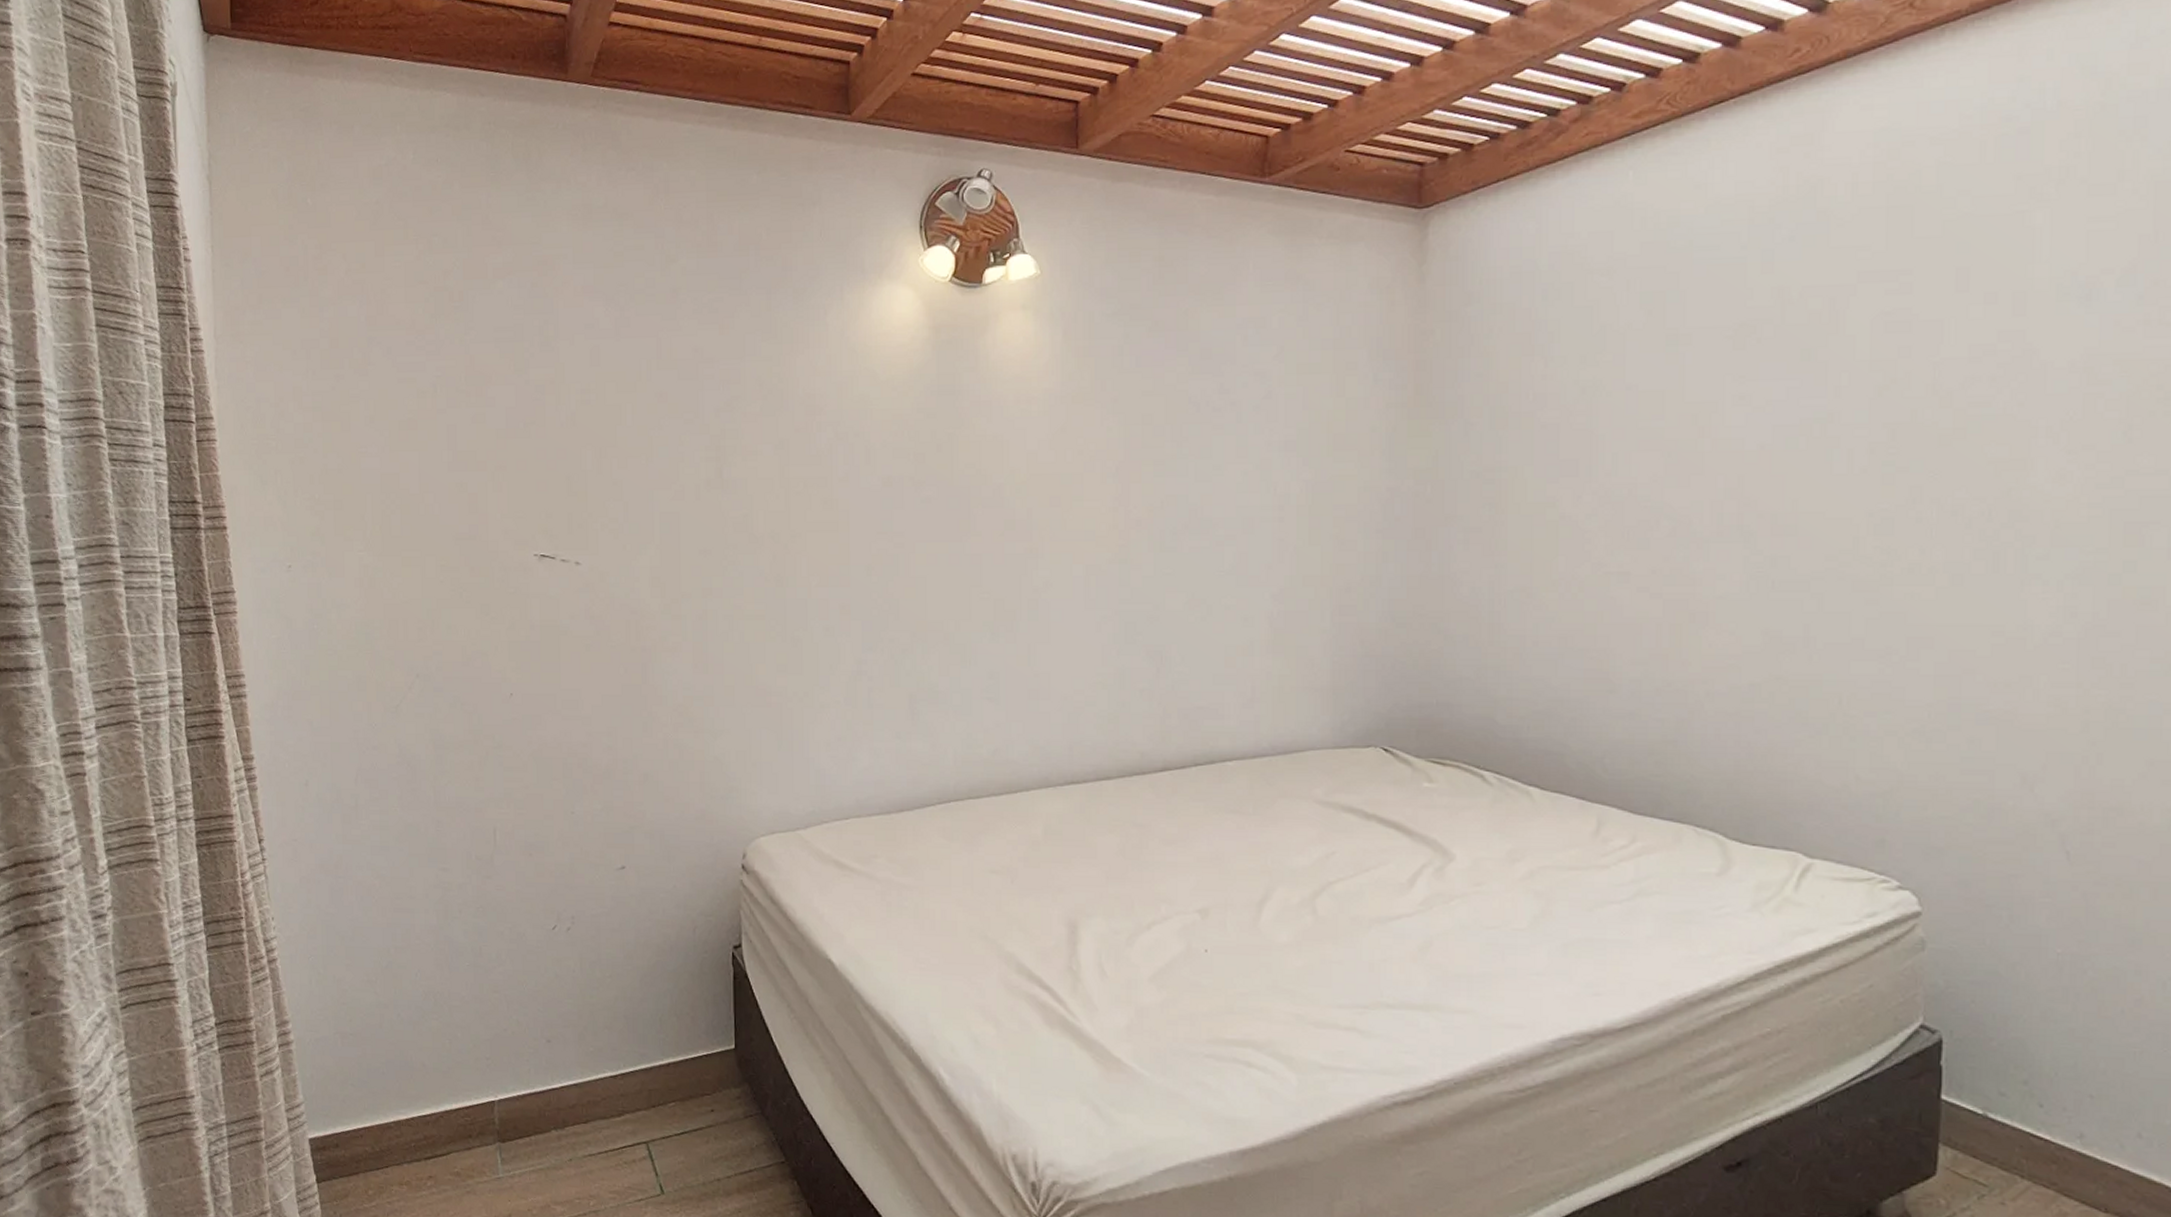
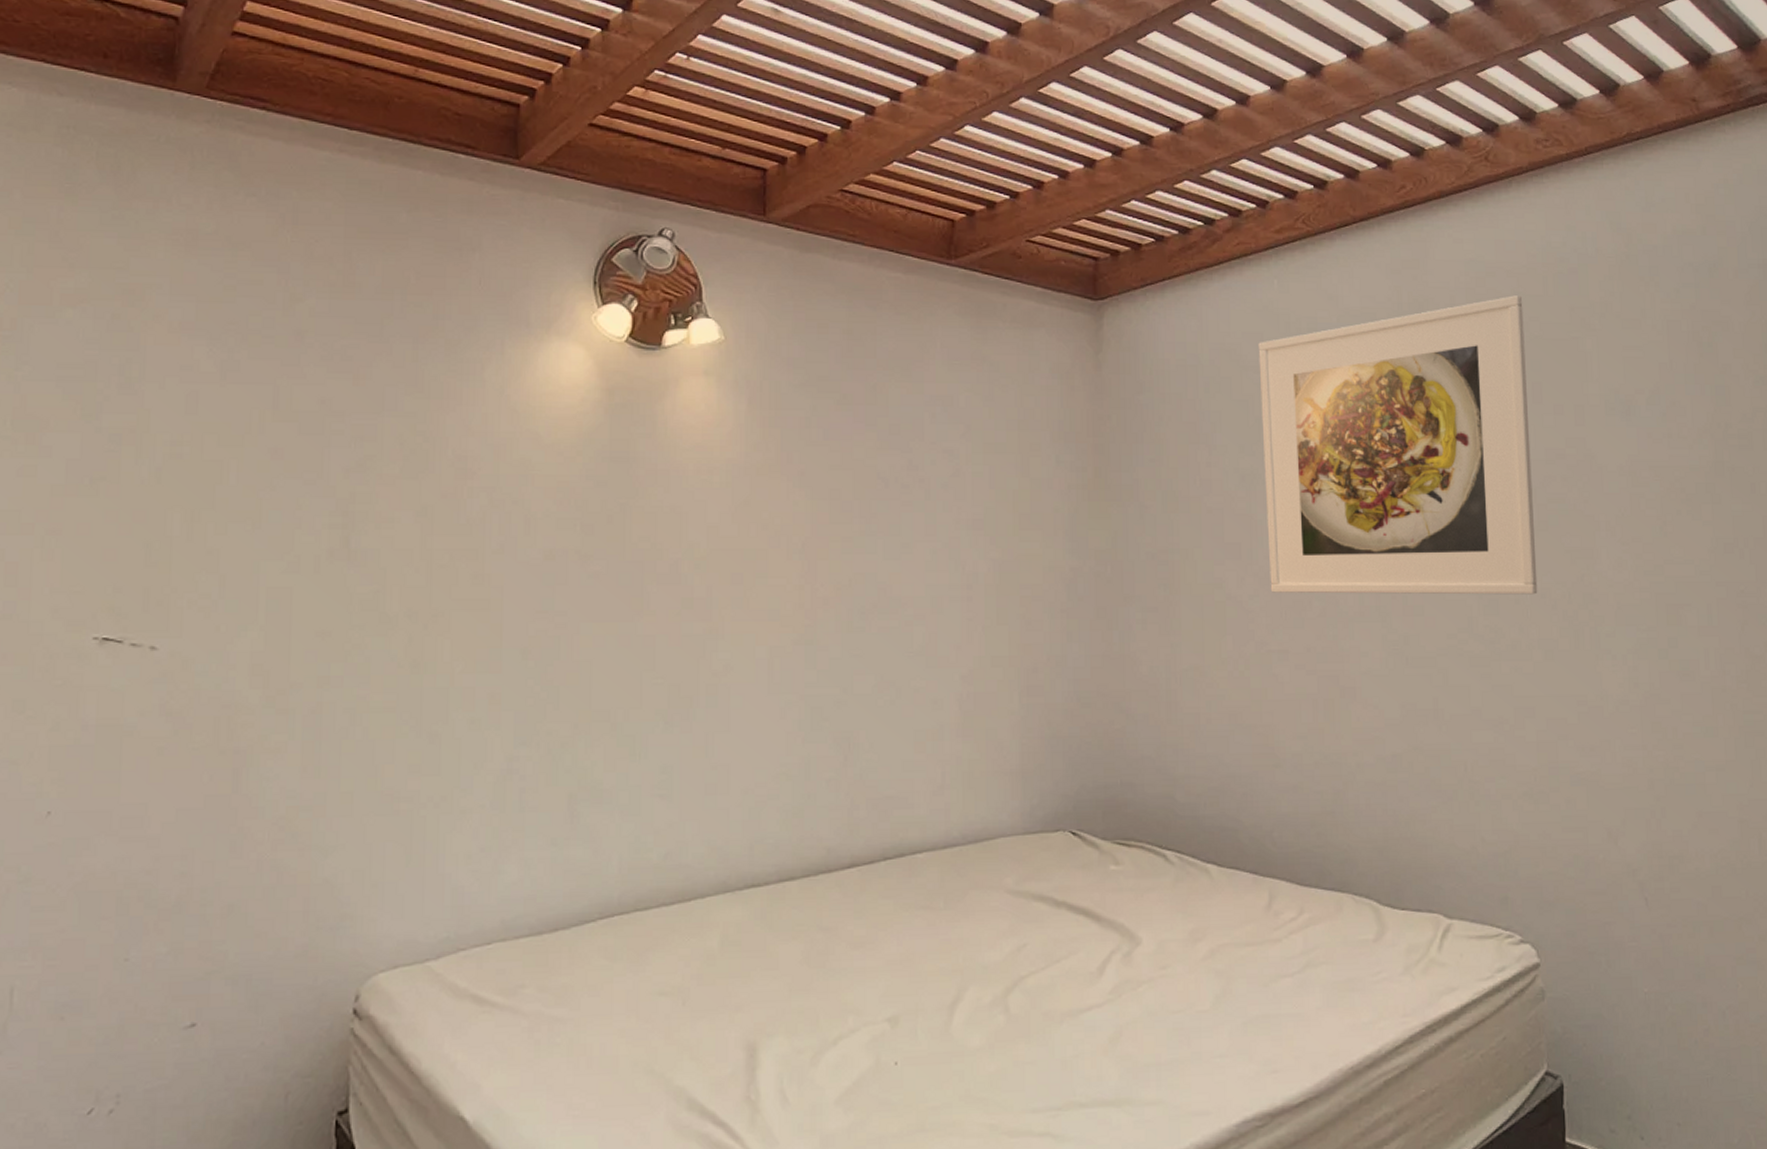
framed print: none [1607,166,1950,513] -> present [1258,295,1538,595]

